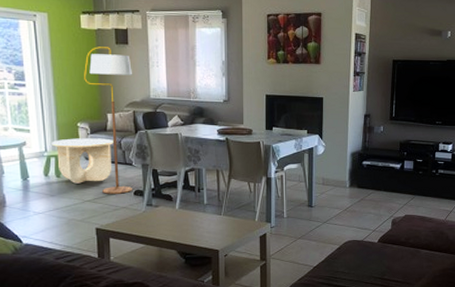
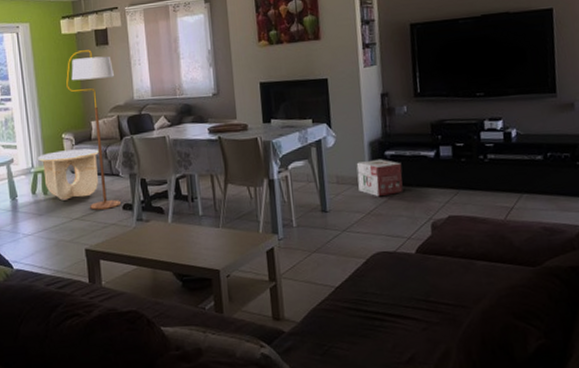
cardboard box: none [339,167,375,197] -> present [356,159,403,197]

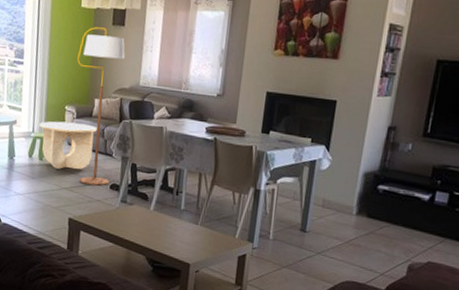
cardboard box: present [356,159,403,197] -> none [343,190,393,230]

